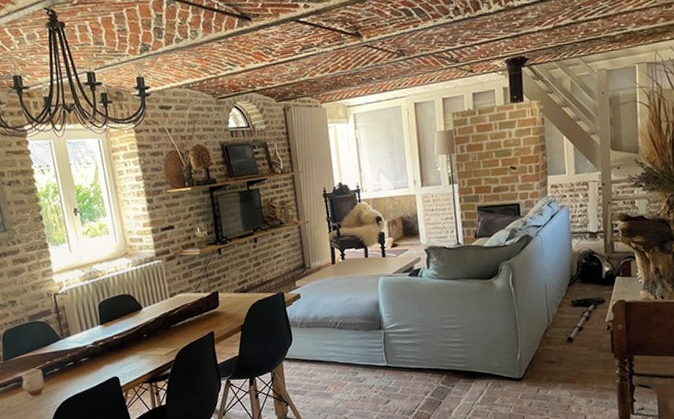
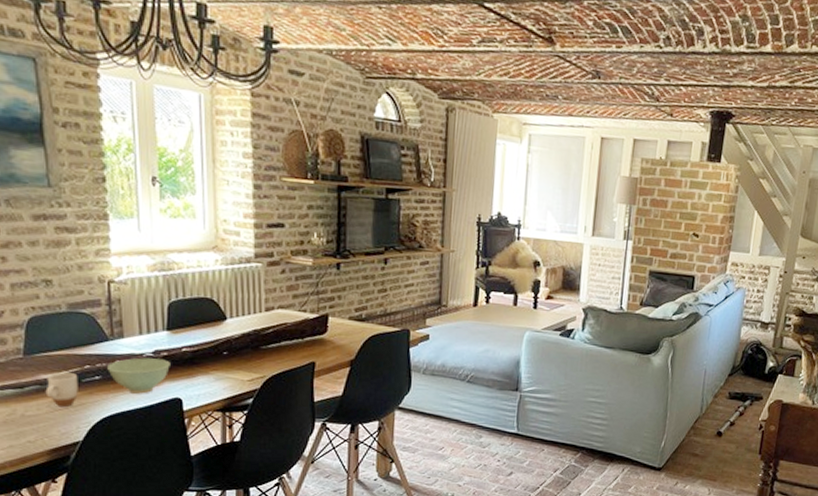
bowl: none [62,348,107,378] -> present [107,358,170,394]

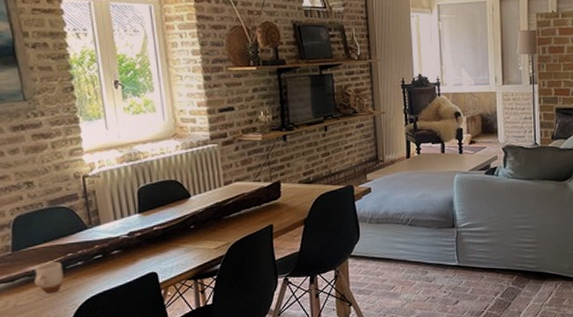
bowl: present [107,358,170,394] -> none [88,239,144,273]

